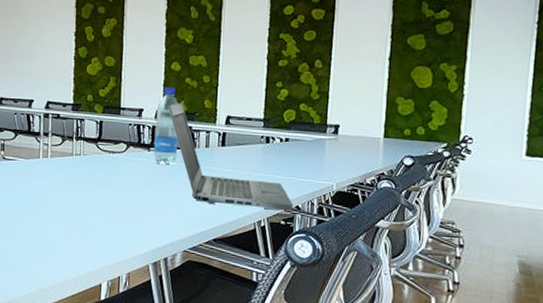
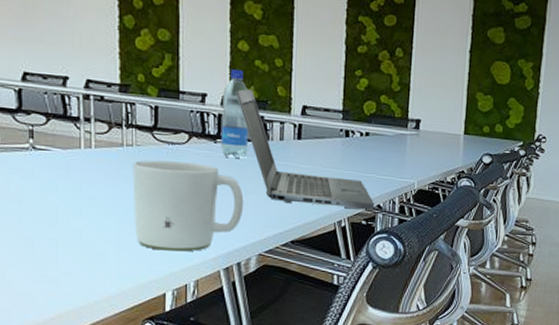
mug: none [78,167,172,247] -> present [133,160,244,252]

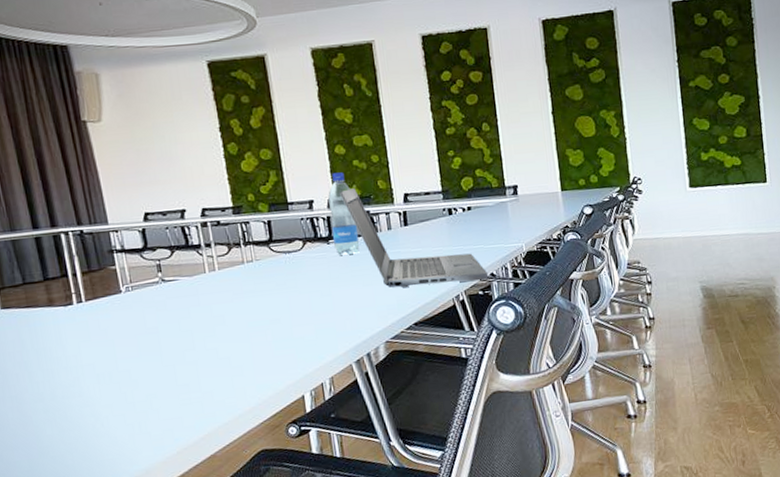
mug: present [133,160,244,252] -> none [255,266,365,355]

